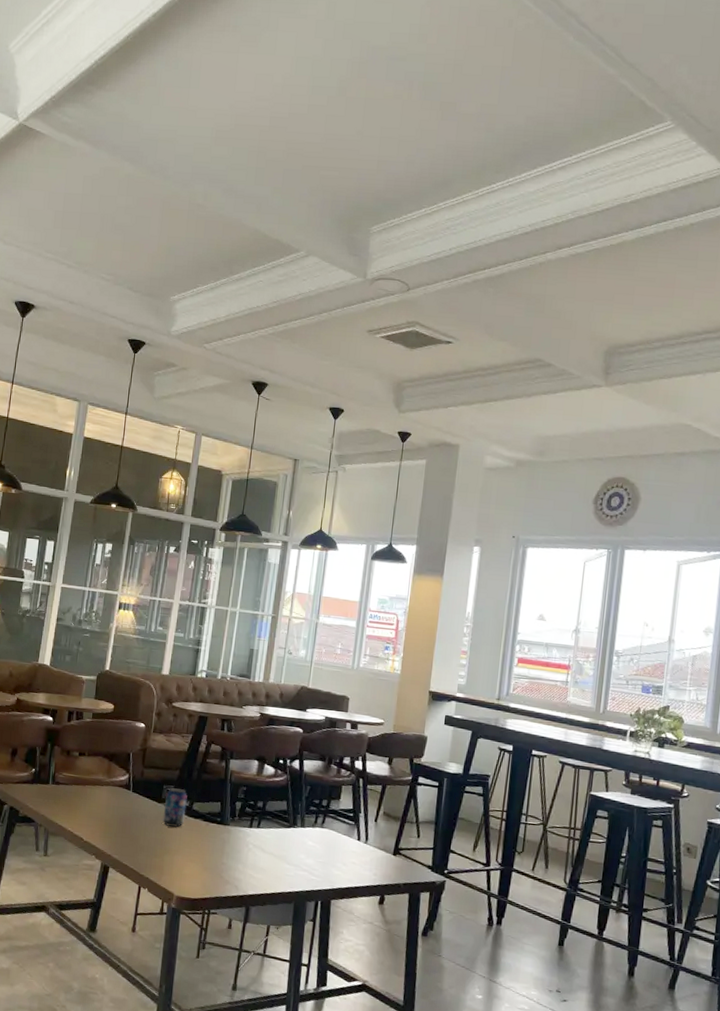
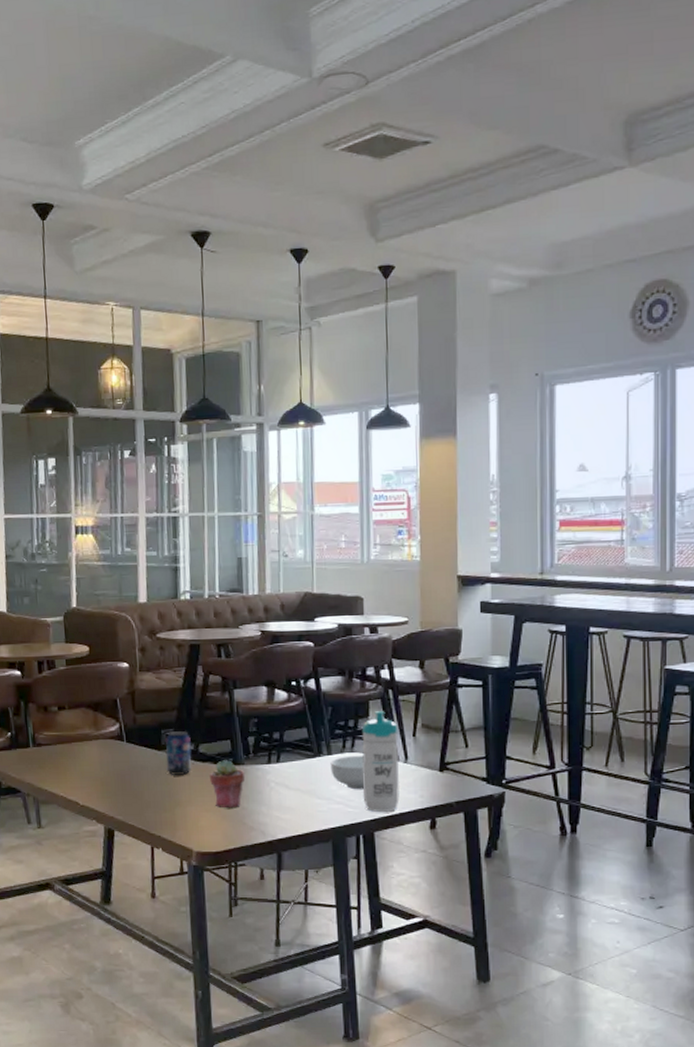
potted succulent: none [198,818,229,862] -> present [210,759,246,807]
cereal bowl: none [301,830,331,862] -> present [330,756,365,790]
water bottle: none [326,795,364,884] -> present [361,711,400,812]

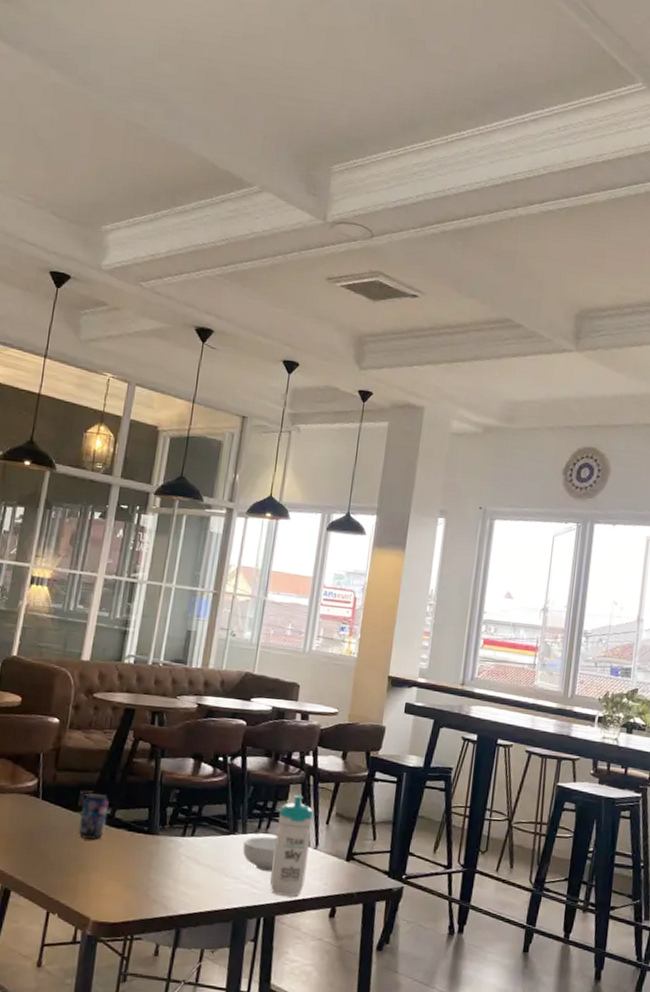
potted succulent: present [210,759,246,807] -> none [121,827,158,878]

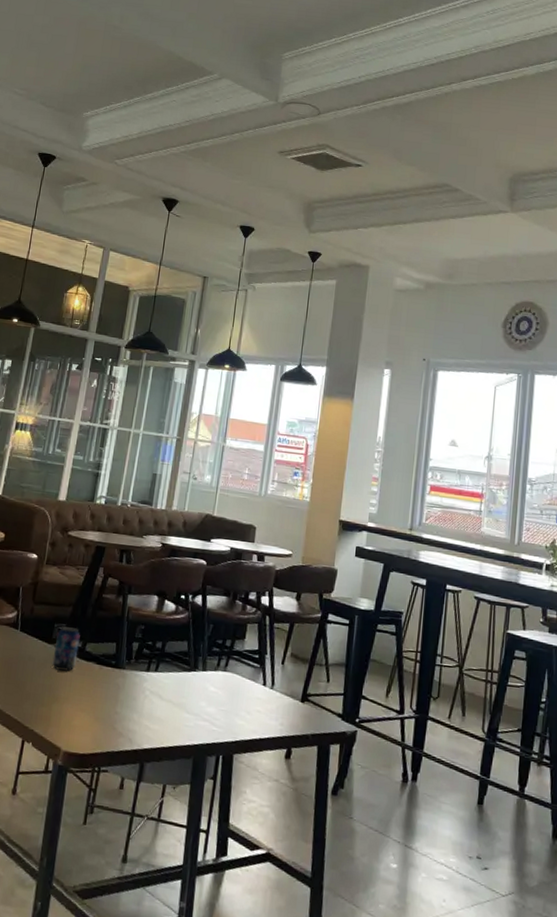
cereal bowl: present [242,837,277,872] -> none [203,674,235,710]
water bottle: present [270,795,314,897] -> none [228,634,270,736]

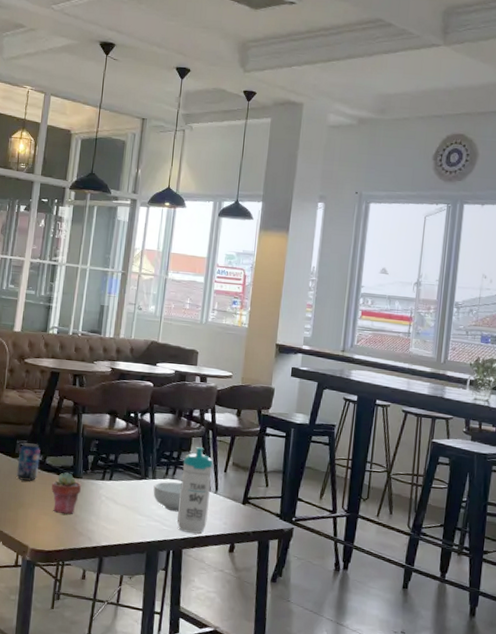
potted succulent: none [90,661,124,711] -> present [51,471,82,514]
cereal bowl: none [203,674,235,710] -> present [153,482,182,512]
water bottle: none [228,634,270,736] -> present [177,447,213,533]

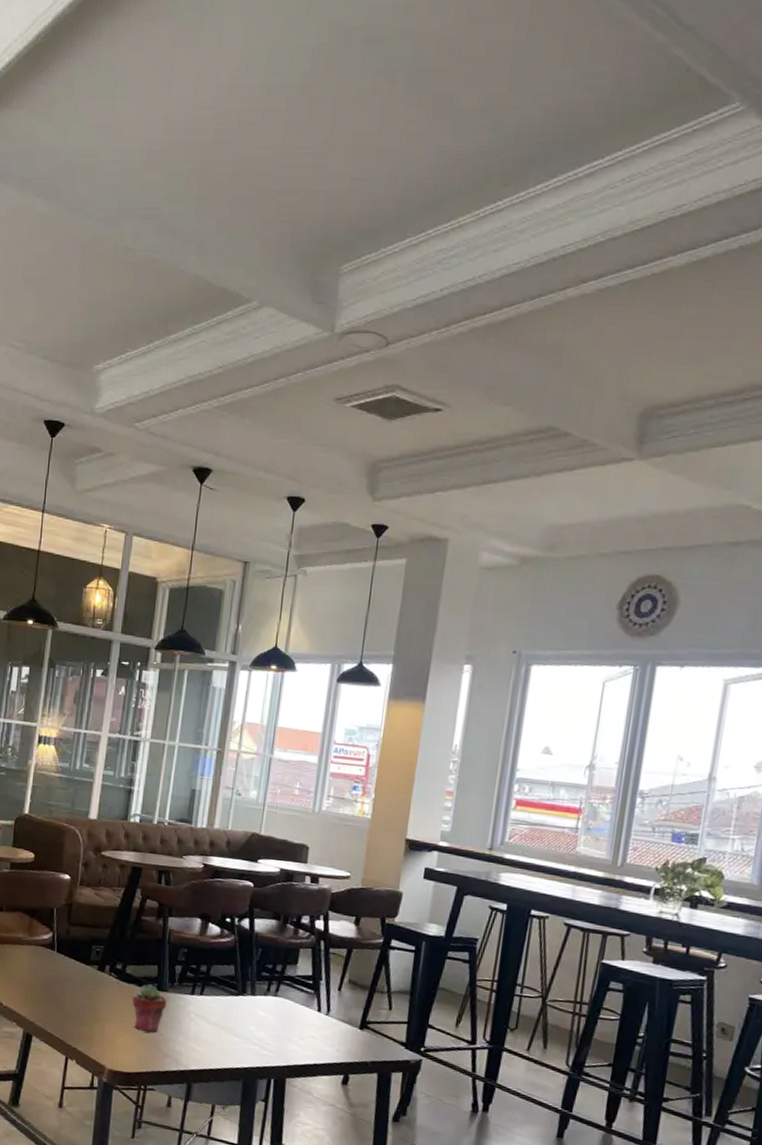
beverage can: present [16,442,41,481] -> none [92,948,120,993]
cereal bowl: present [153,482,182,512] -> none [252,999,287,1035]
water bottle: present [177,447,213,533] -> none [280,960,325,1061]

